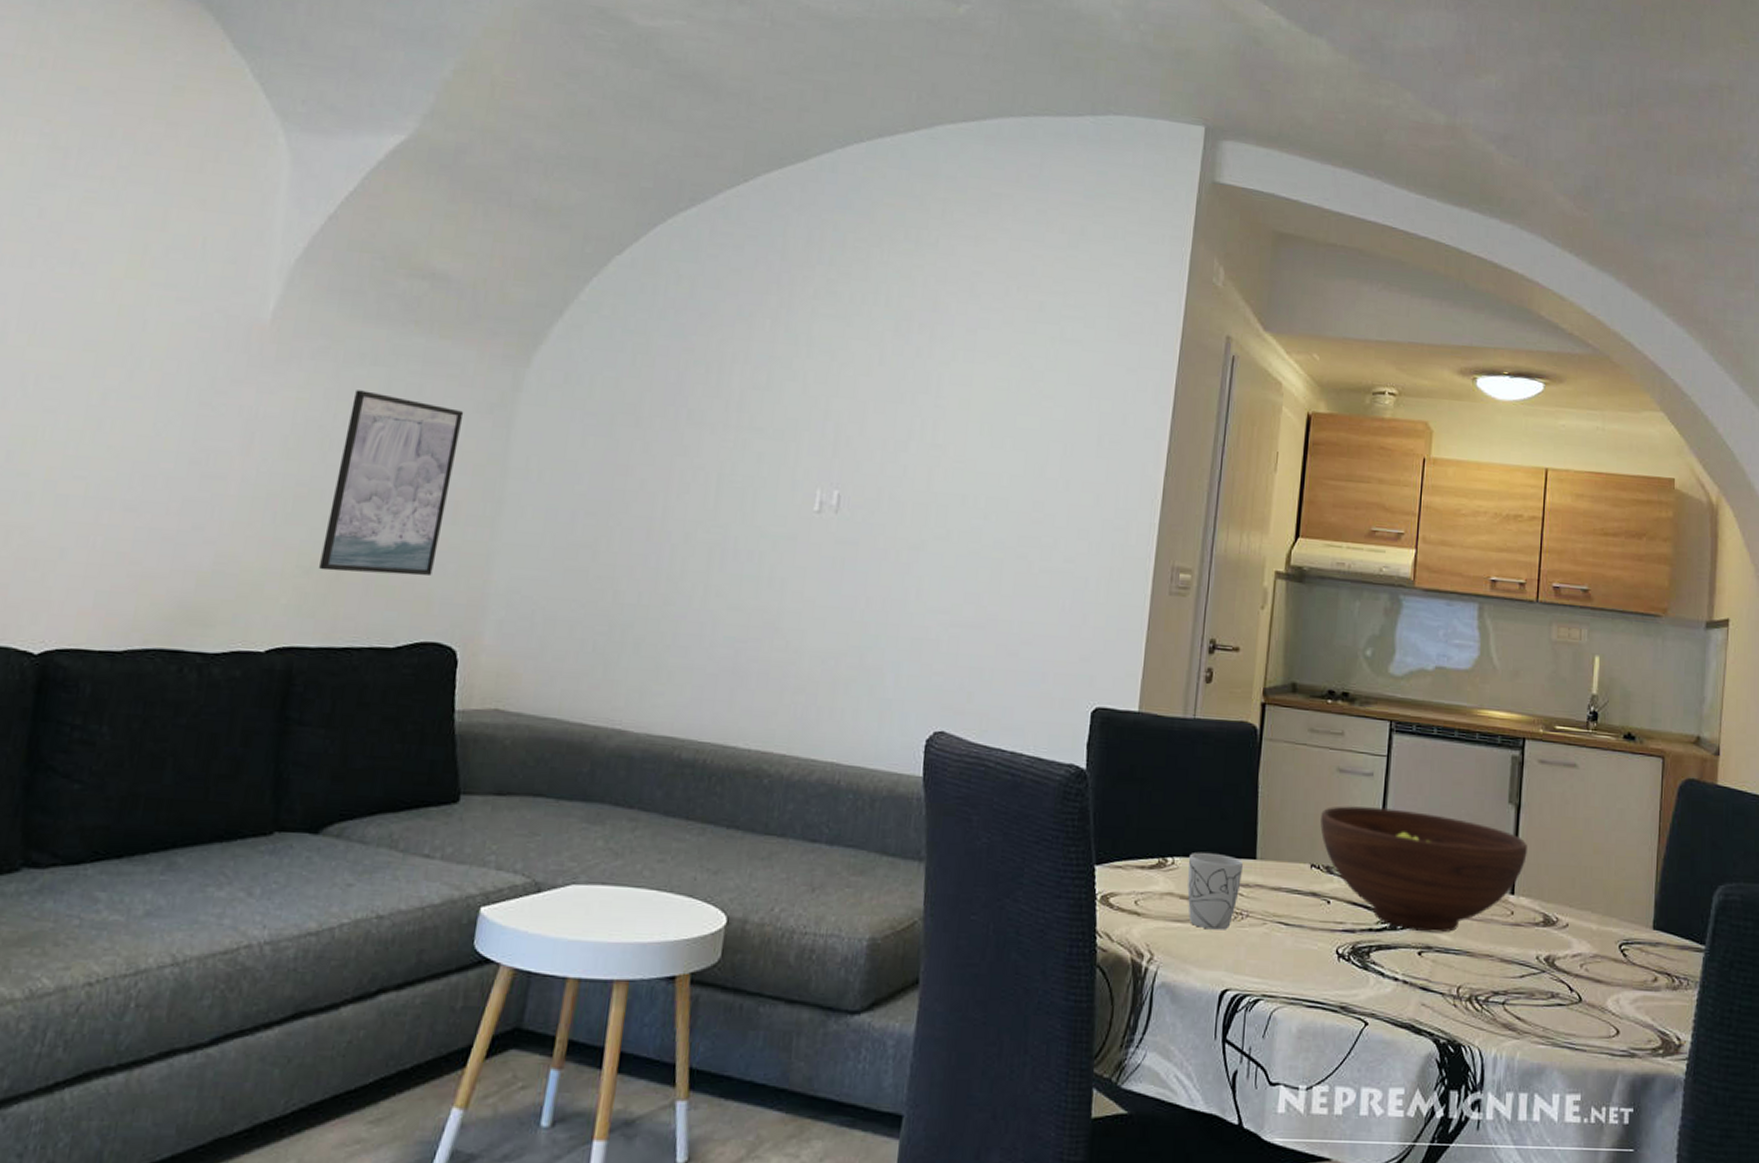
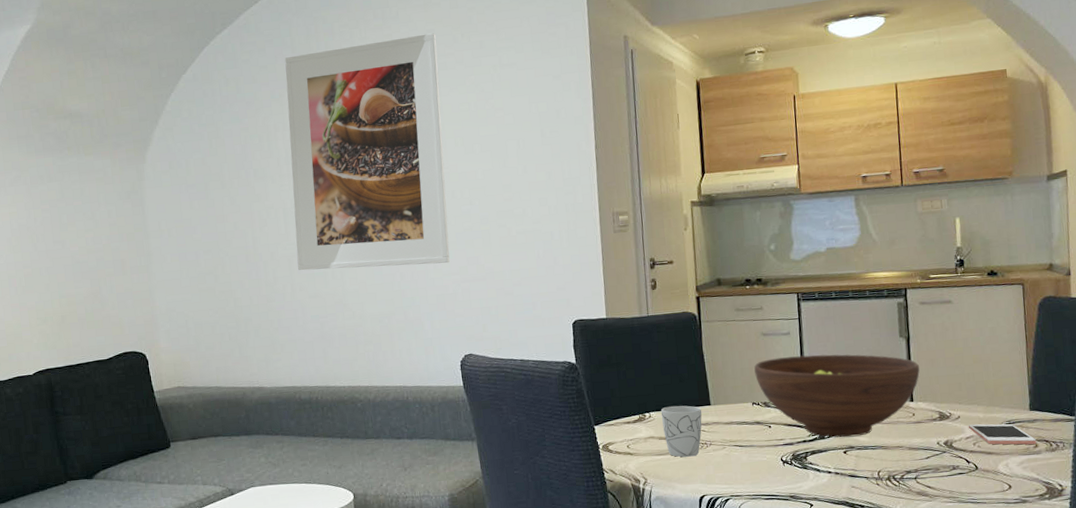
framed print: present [319,390,464,576] -> none [43,199,119,318]
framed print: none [720,264,984,596] -> present [285,33,450,271]
cell phone: none [1576,937,1656,978] -> present [968,424,1037,445]

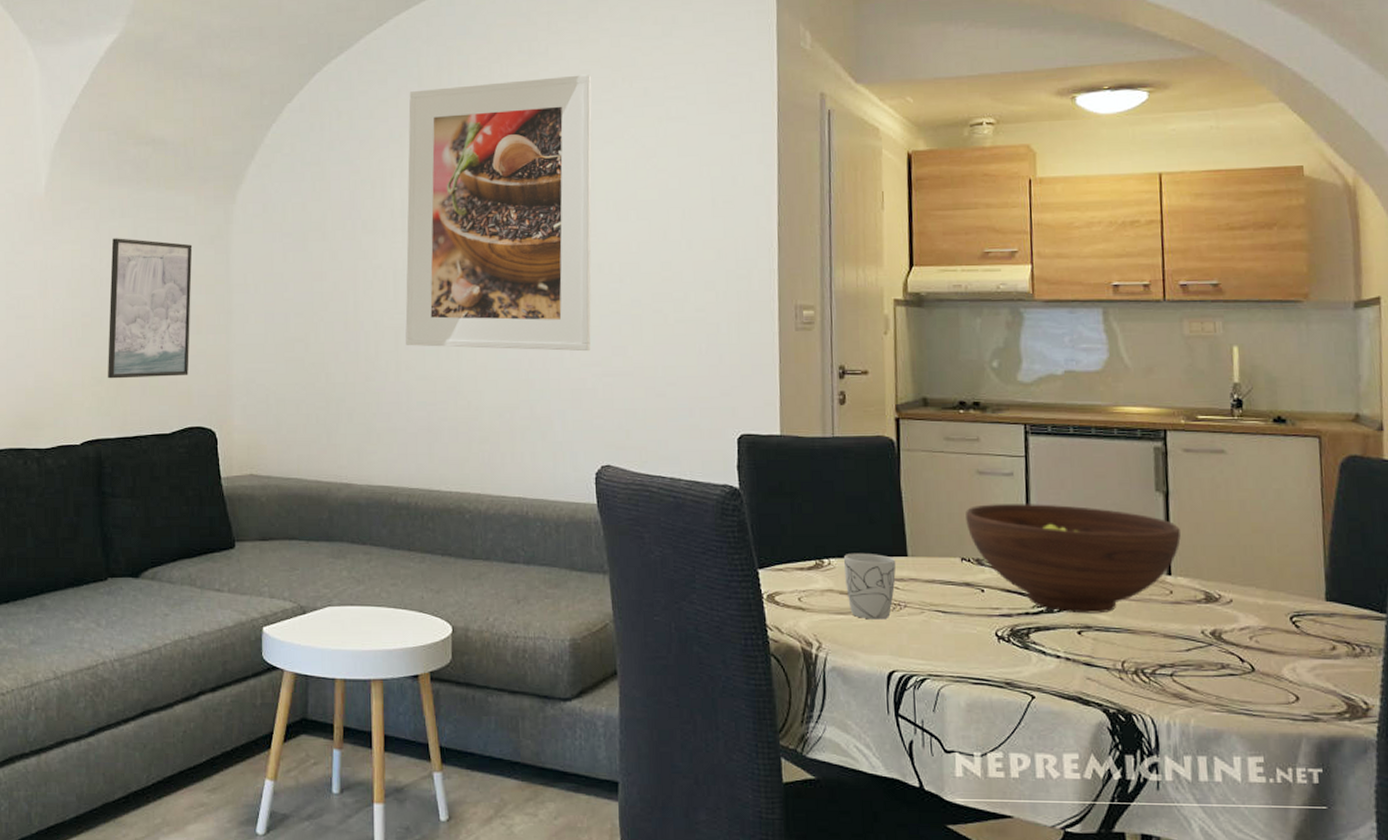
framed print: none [43,199,119,318] -> present [108,238,193,379]
cell phone: present [968,424,1037,445] -> none [1243,611,1334,646]

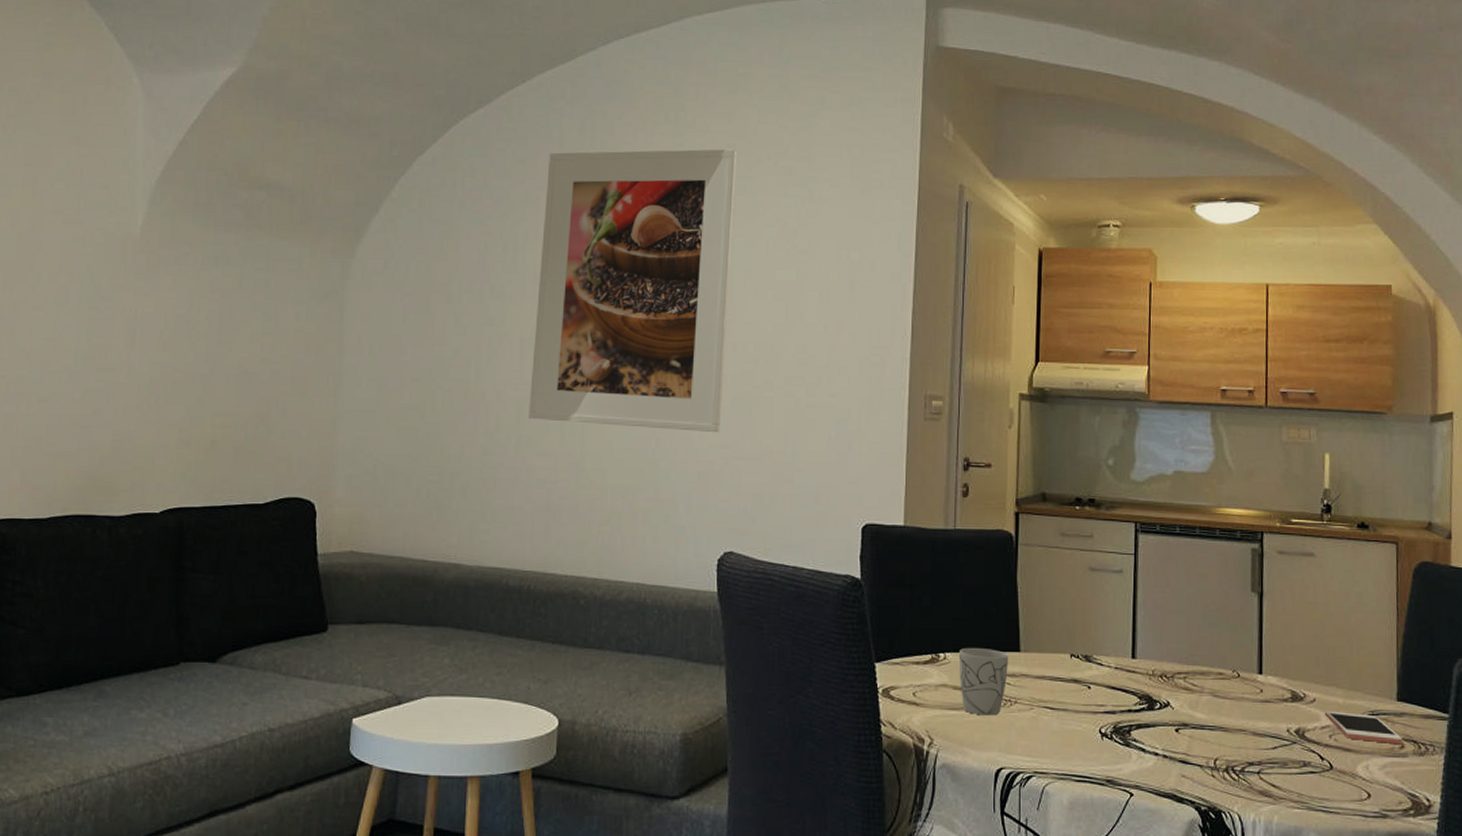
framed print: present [108,238,193,379] -> none [197,288,304,442]
fruit bowl: present [966,504,1181,614] -> none [1077,601,1272,712]
cell phone: none [1243,611,1334,646] -> present [1324,710,1403,745]

